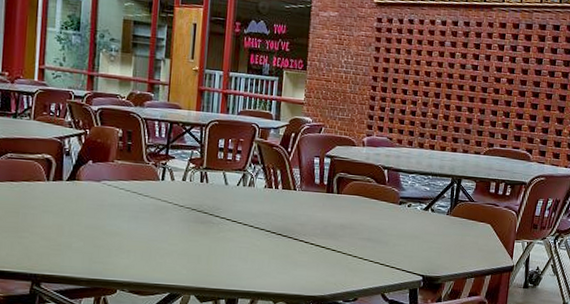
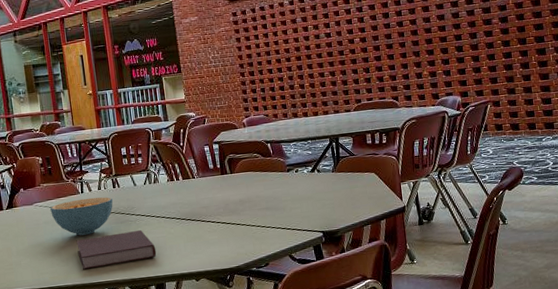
cereal bowl: none [120,186,197,229] -> present [50,197,113,236]
notebook: none [143,232,236,269] -> present [76,229,157,270]

